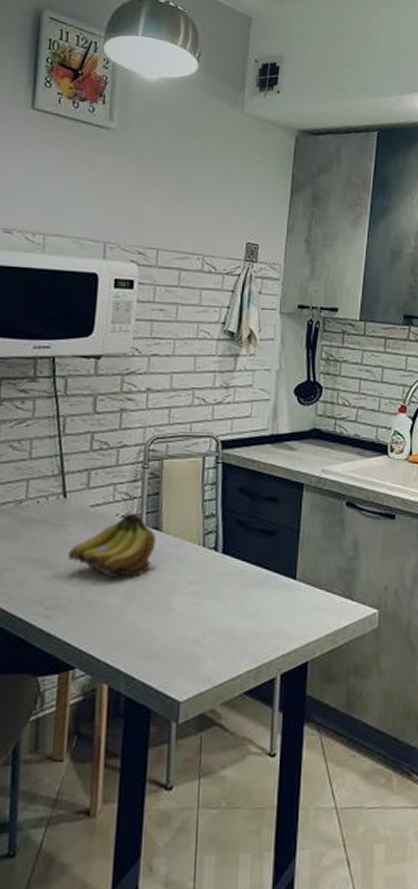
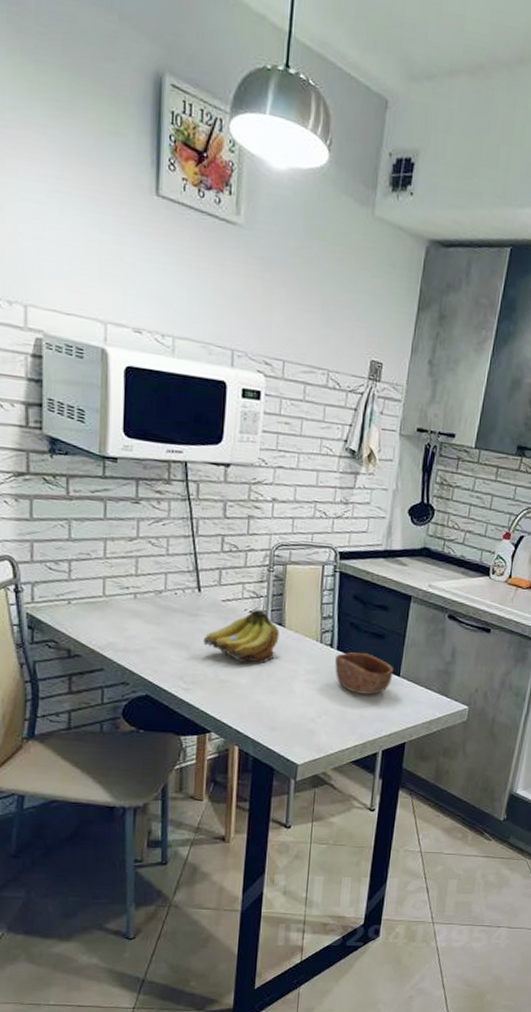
bowl: none [221,555,289,605] -> present [335,652,394,695]

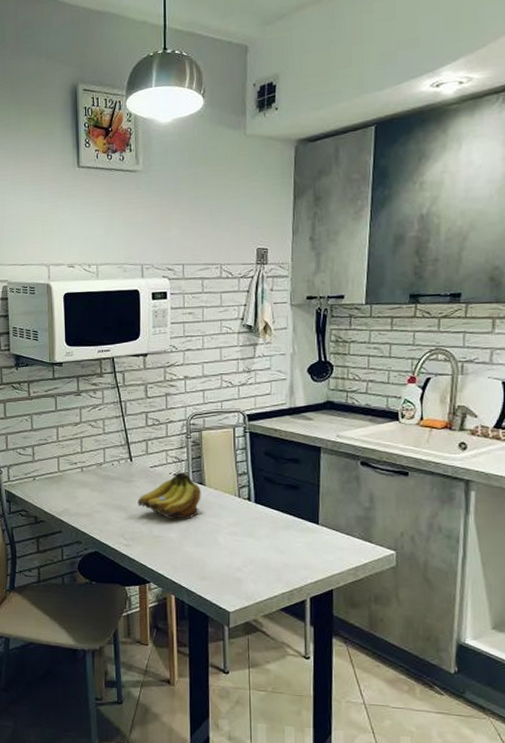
bowl: present [335,652,394,695] -> none [254,504,312,543]

